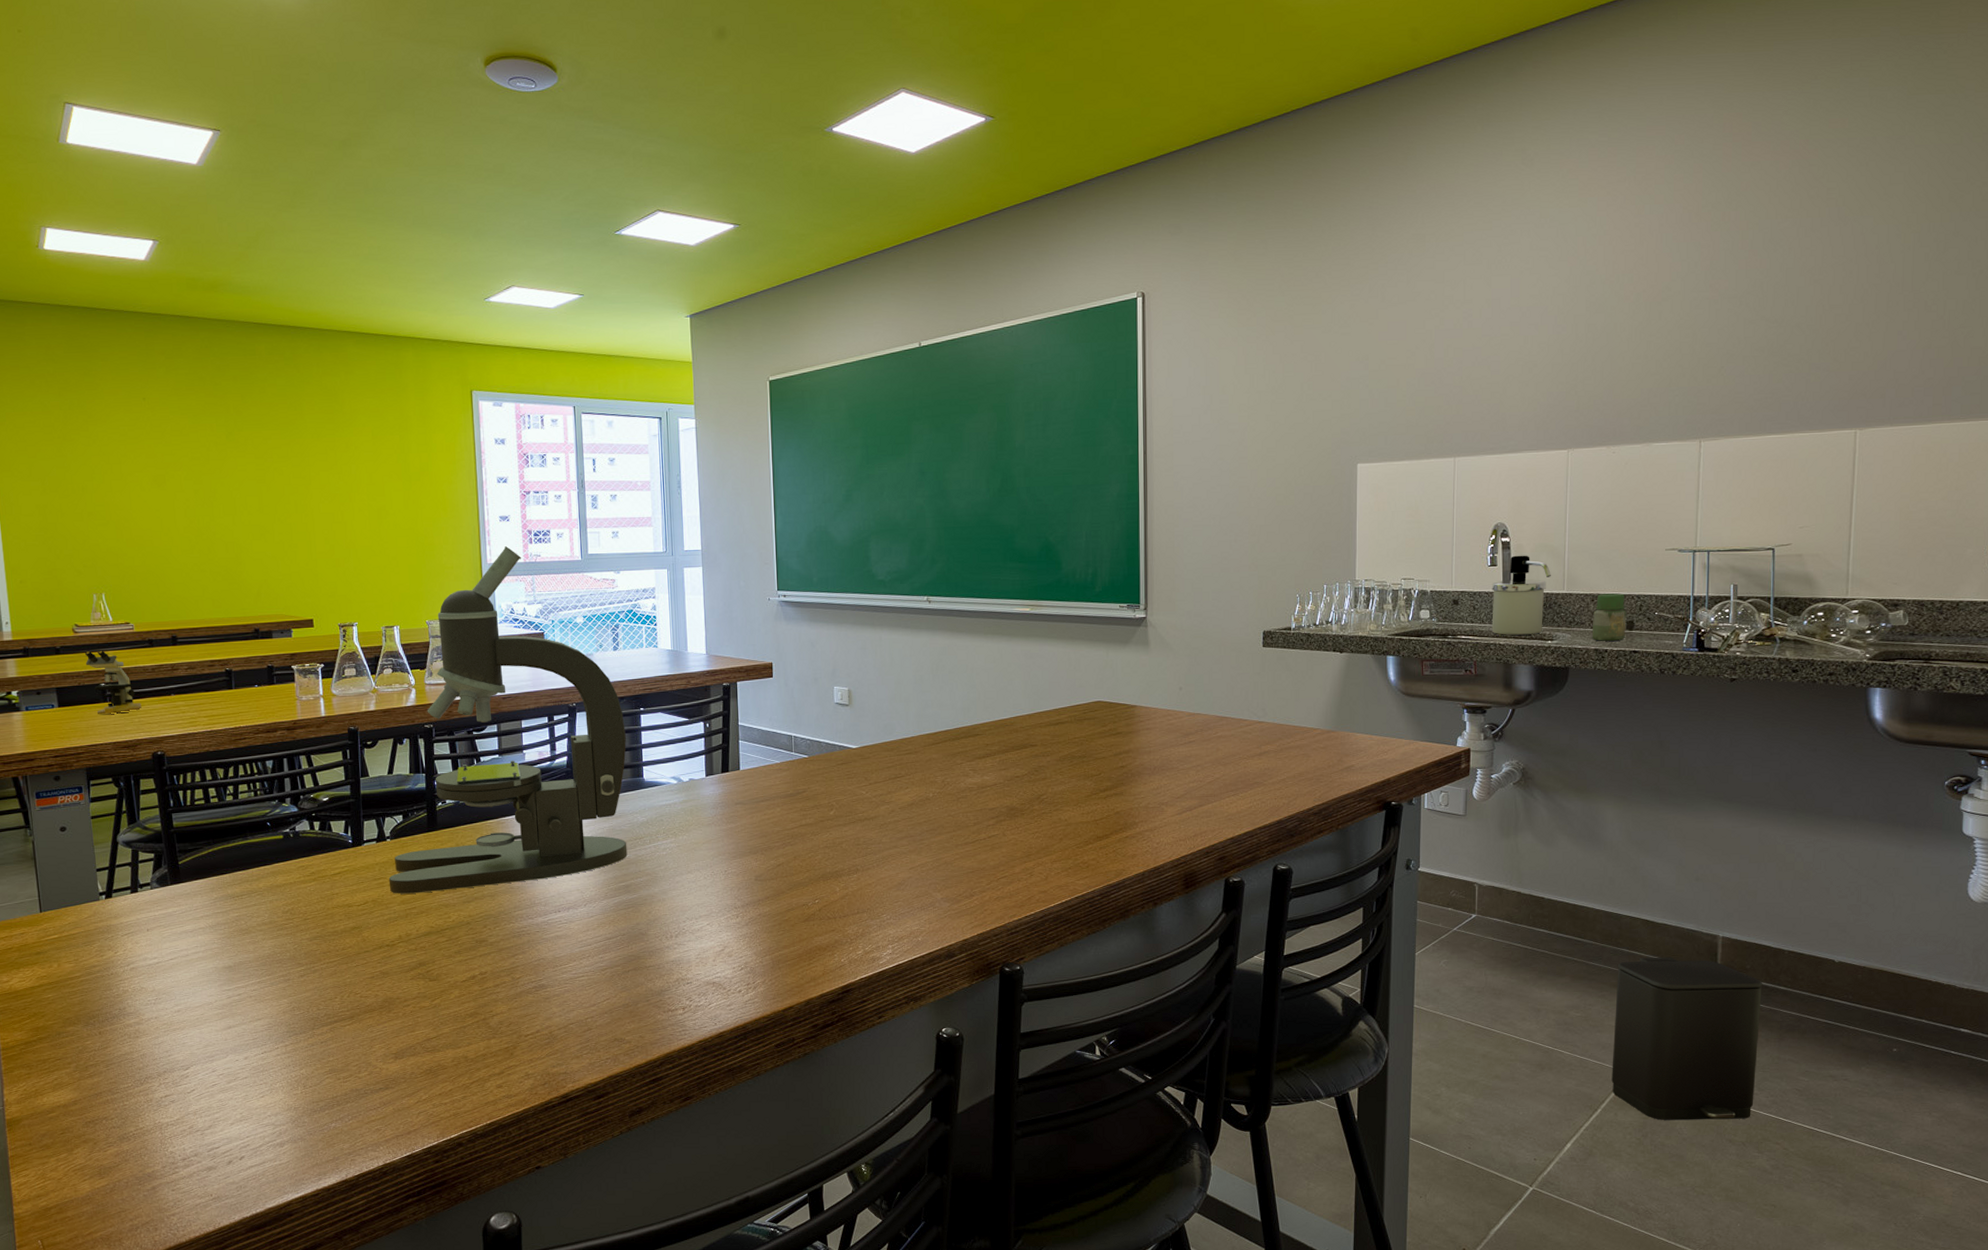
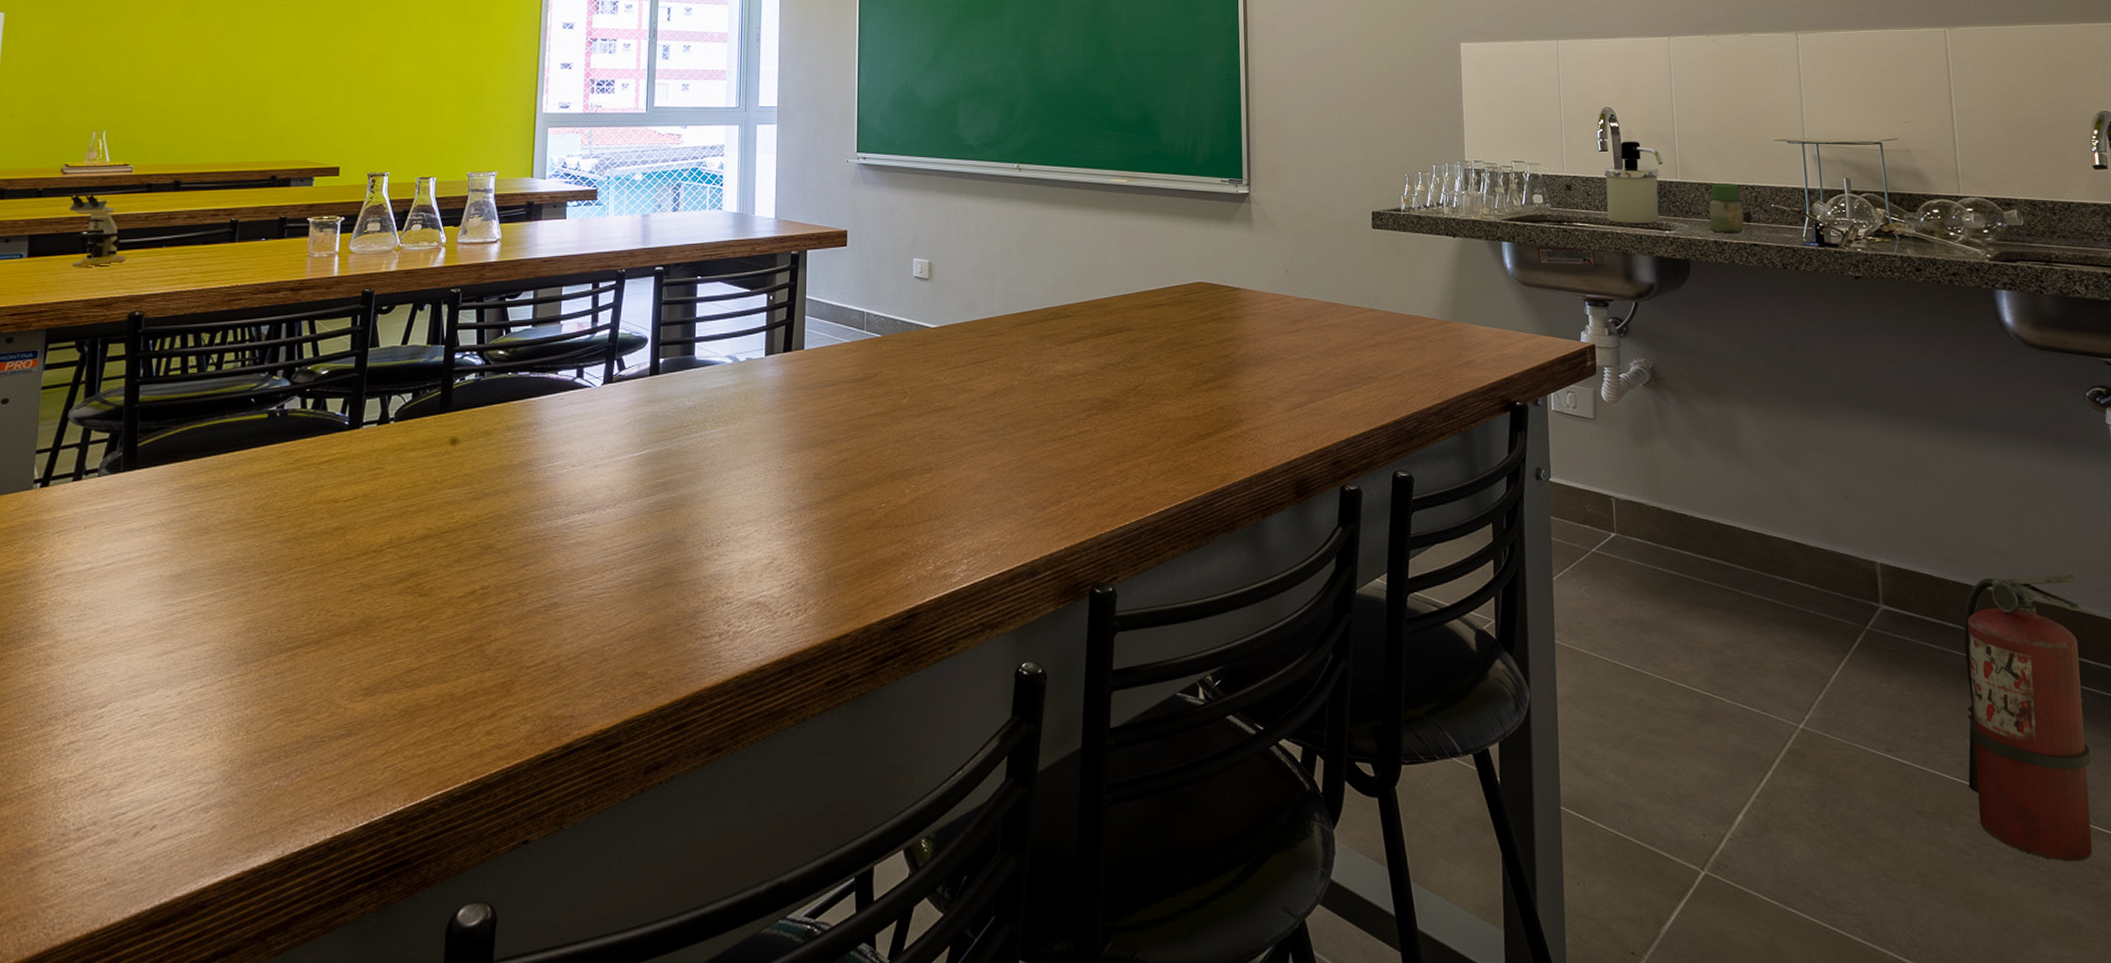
microscope: present [388,546,628,894] -> none [385,95,679,488]
pedal bin: present [1611,957,1763,1120] -> none [1772,586,1939,786]
fire extinguisher: none [1779,944,1908,1180] -> present [1963,575,2093,862]

